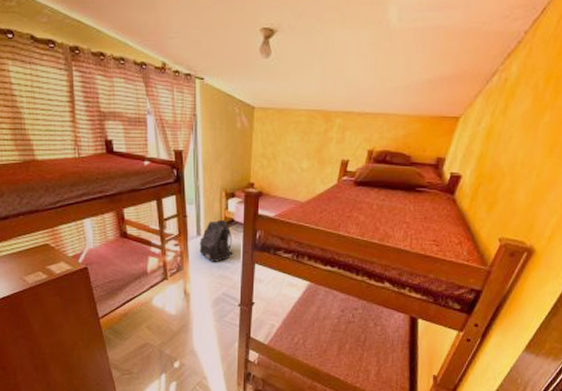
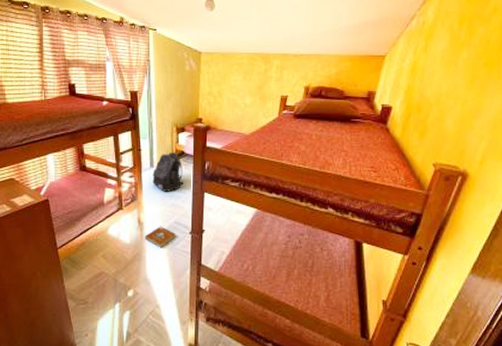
book: none [191,298,224,320] -> present [144,226,176,248]

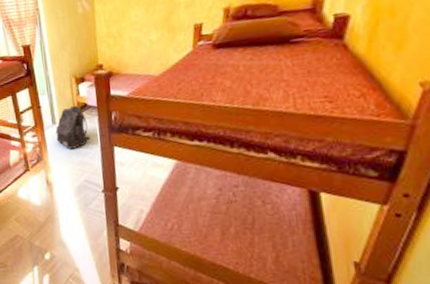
book: present [144,226,176,248] -> none [54,186,88,209]

